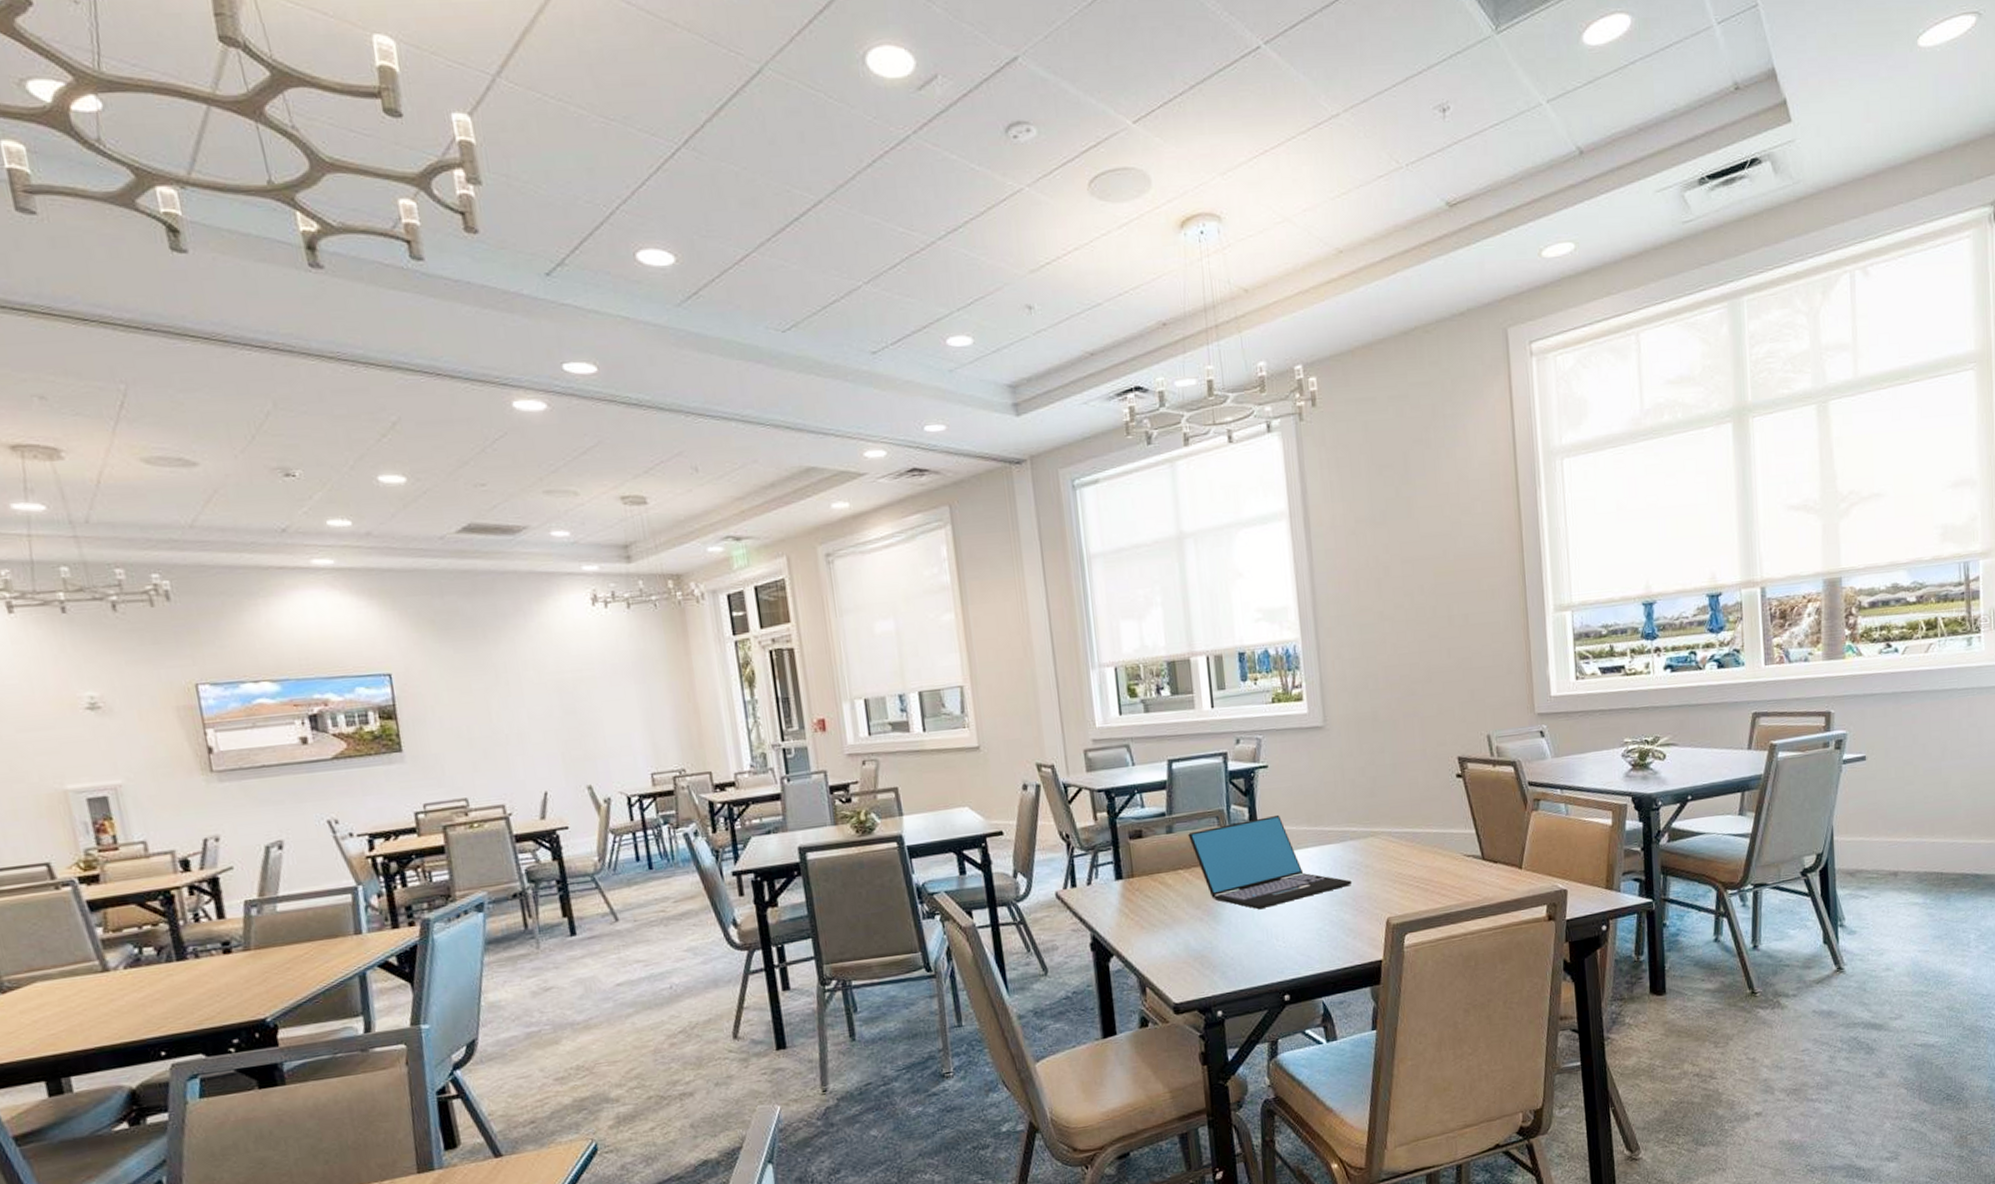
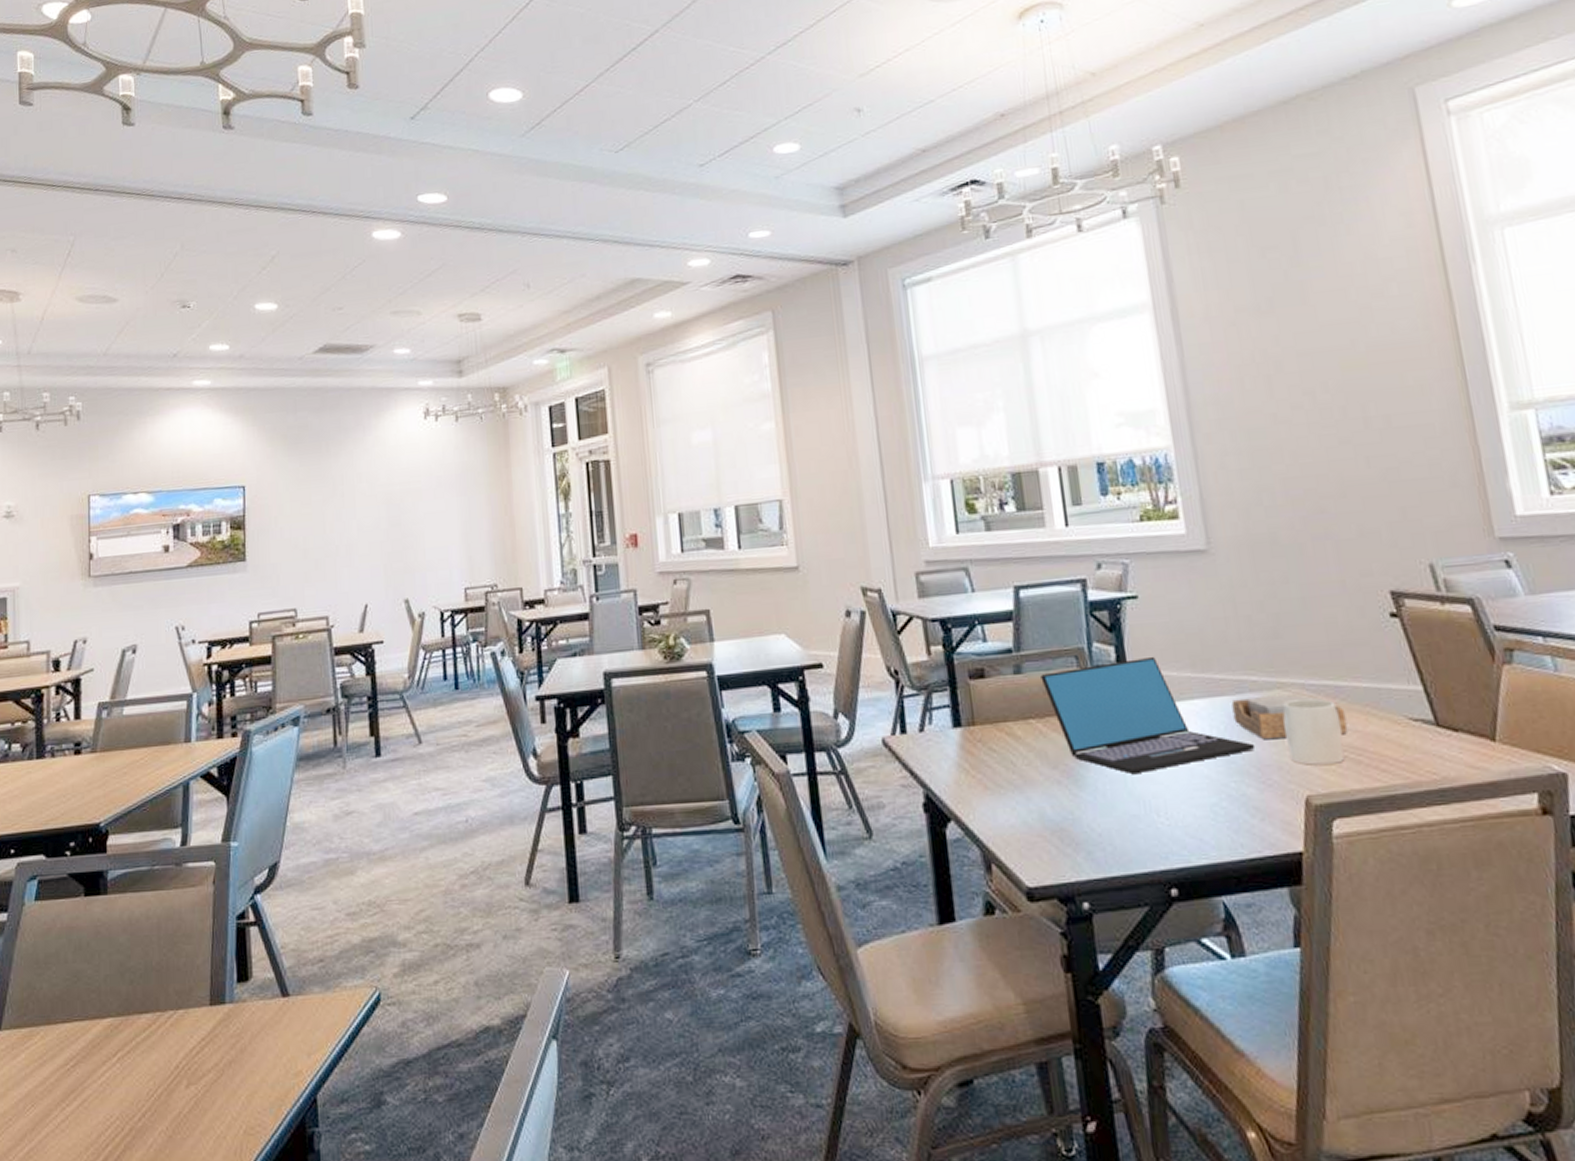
napkin holder: none [1336,840,1420,876] -> present [1231,694,1348,740]
mug: none [1374,842,1417,895] -> present [1282,698,1345,767]

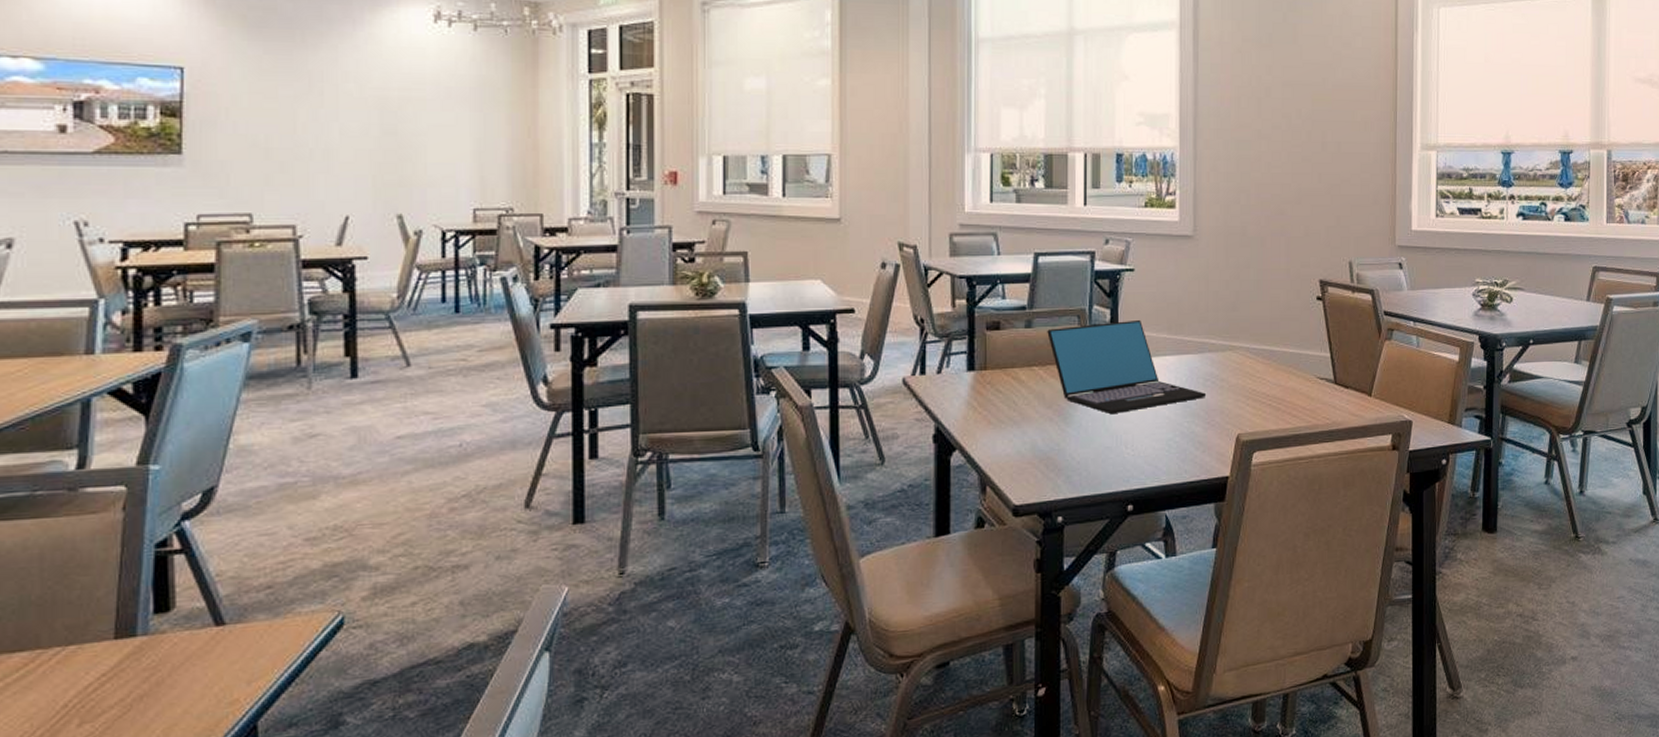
napkin holder: present [1231,694,1348,740] -> none [1194,355,1275,390]
mug: present [1282,698,1345,767] -> none [1230,359,1271,412]

